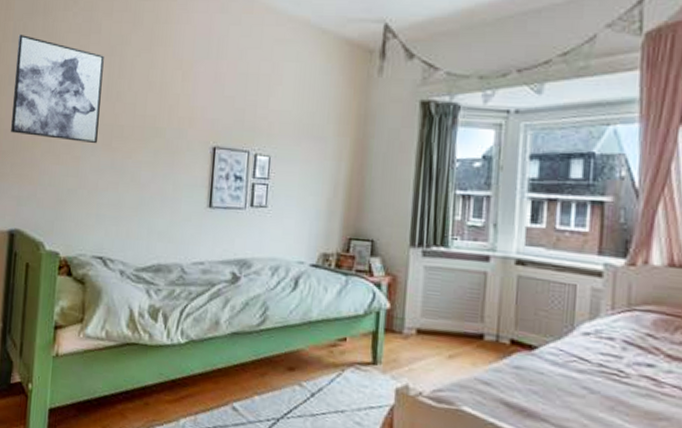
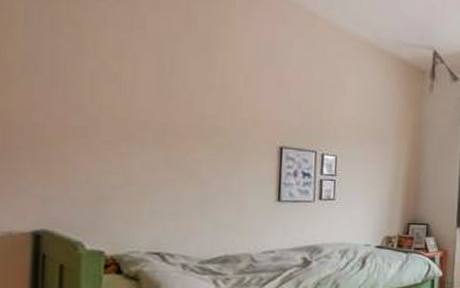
wall art: present [11,34,104,144] -> none [27,18,151,141]

